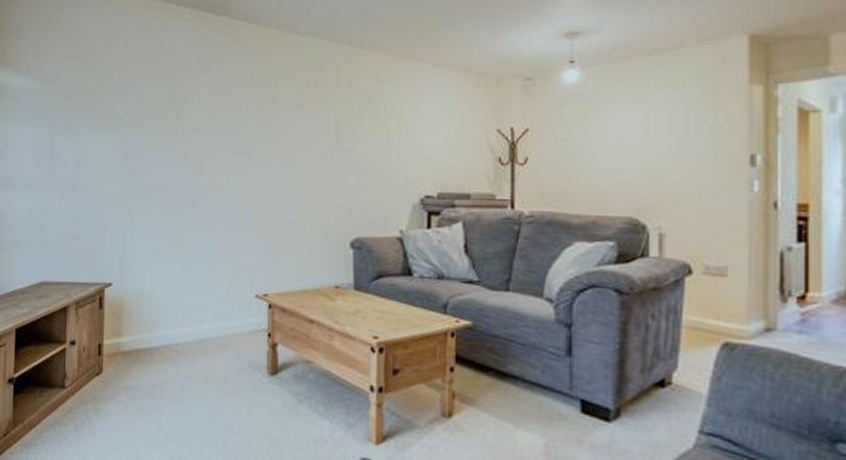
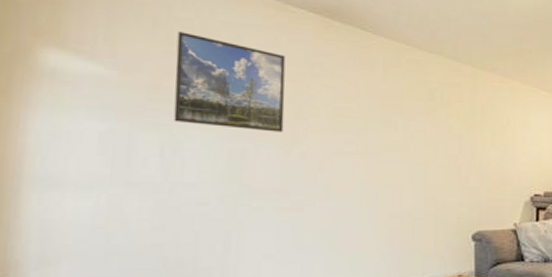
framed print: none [82,42,167,132] -> present [173,31,286,132]

